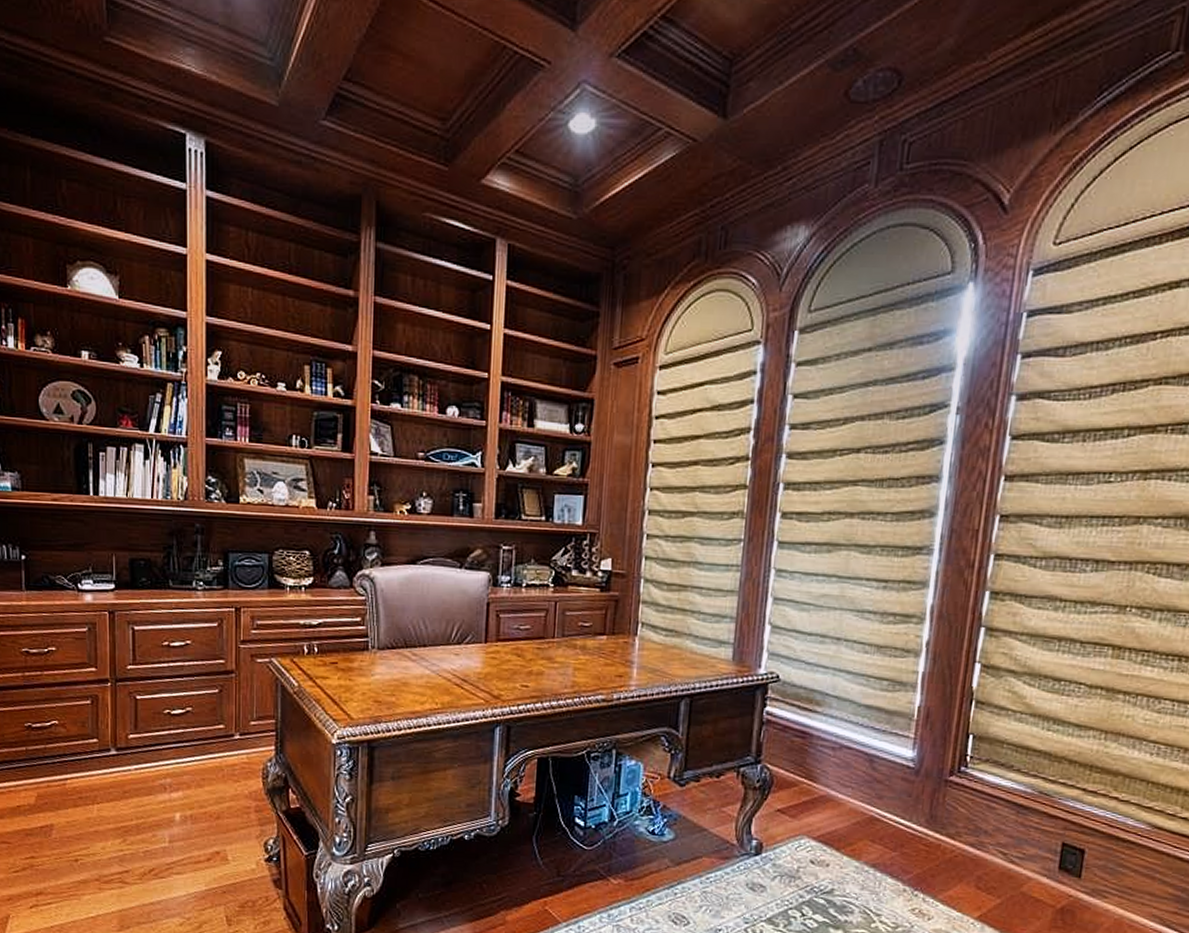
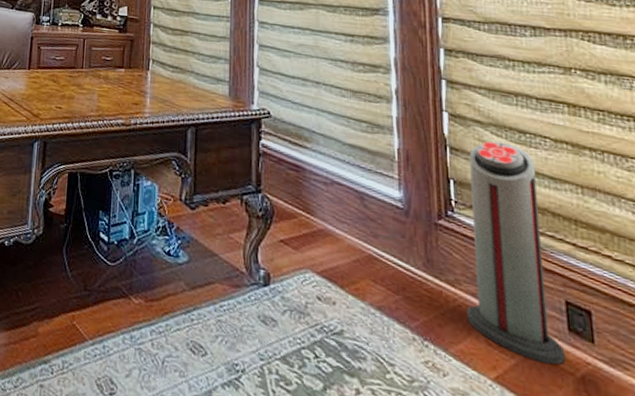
air purifier: none [961,691,1064,900] -> present [466,140,566,365]

